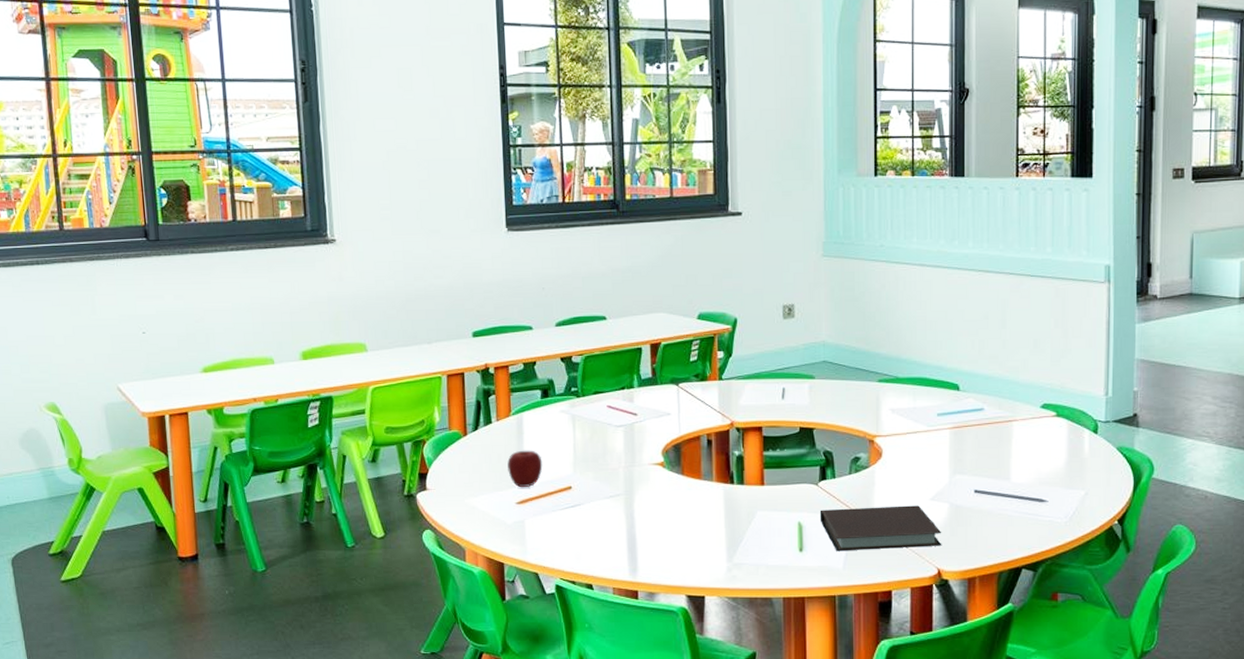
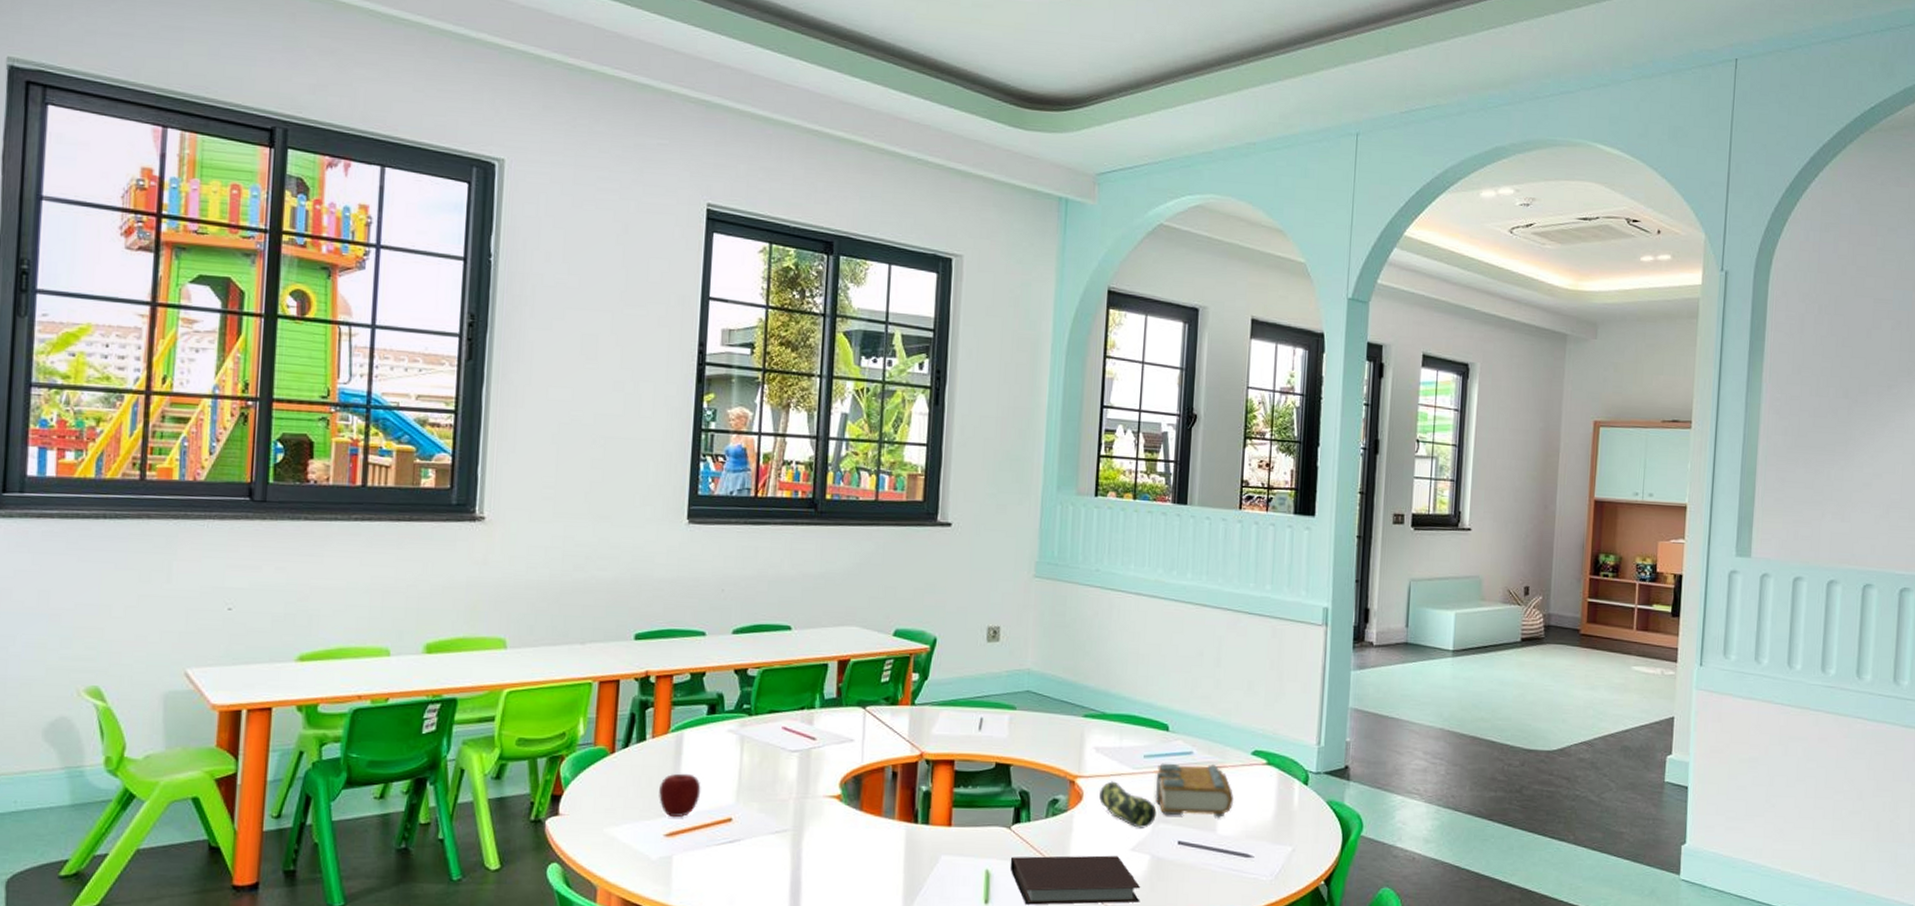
pencil case: none [898,437,952,480] -> present [1099,780,1157,828]
book: none [950,418,1026,467] -> present [1155,763,1234,818]

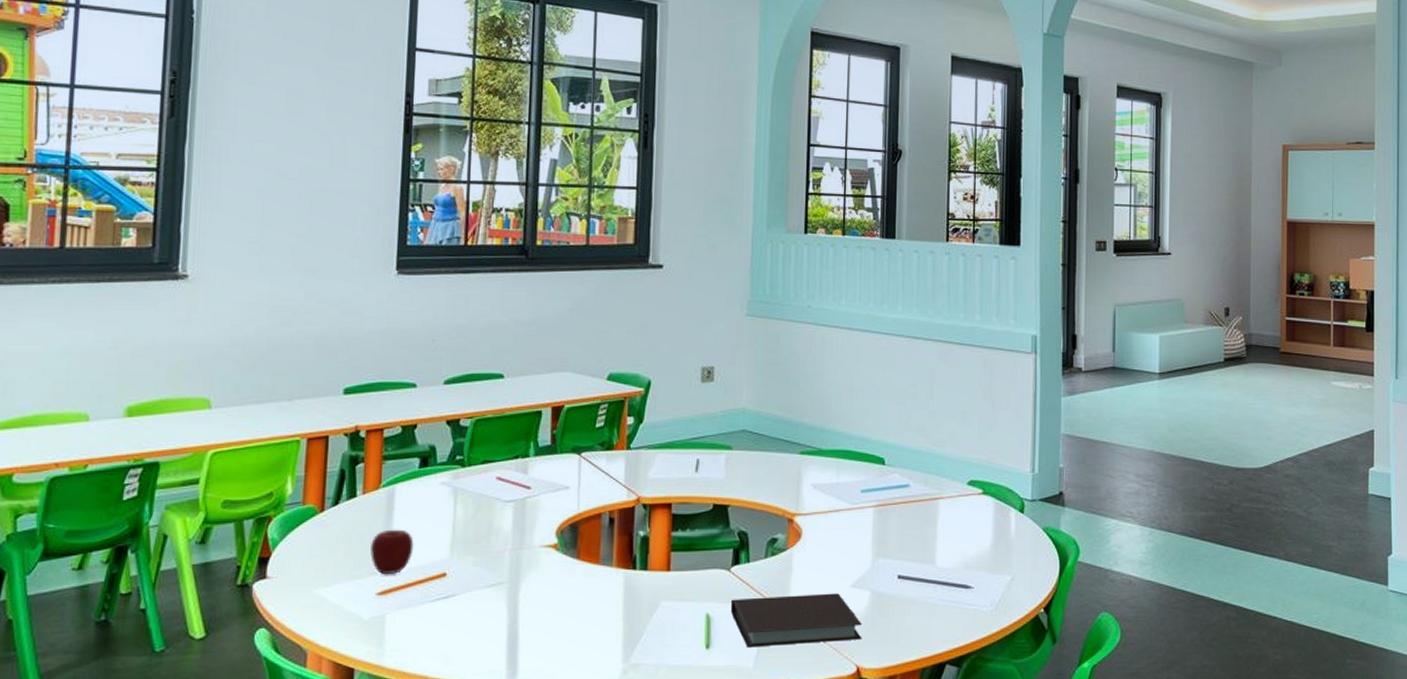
pencil case: present [1099,780,1157,828] -> none [818,516,875,564]
book: present [1155,763,1234,818] -> none [873,495,952,550]

